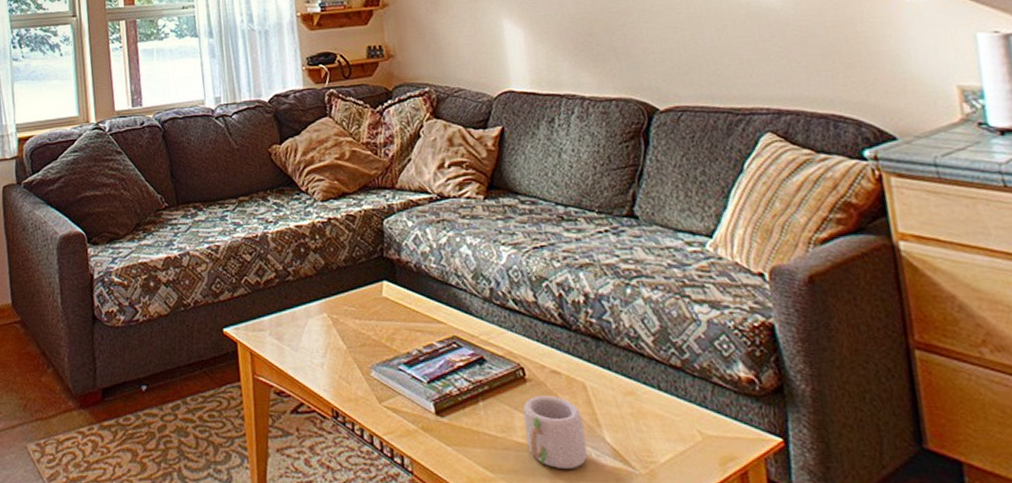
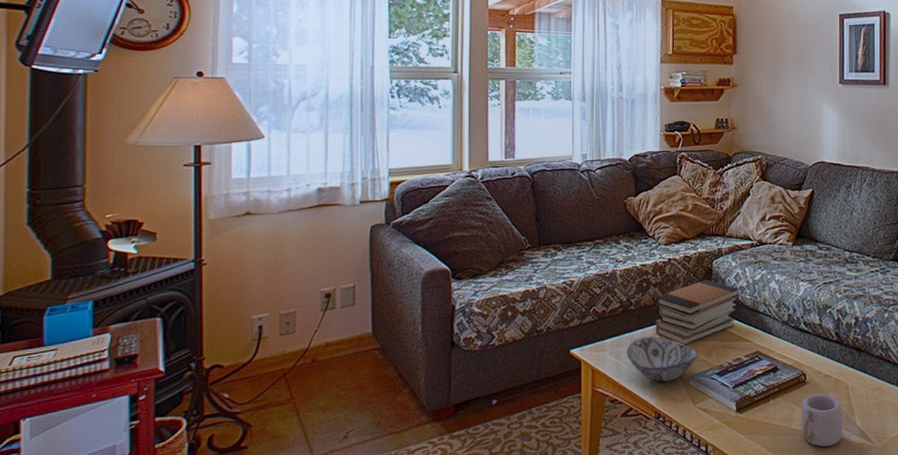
decorative bowl: none [289,313,379,372] -> present [627,336,699,382]
book stack: none [317,244,422,326] -> present [655,280,739,346]

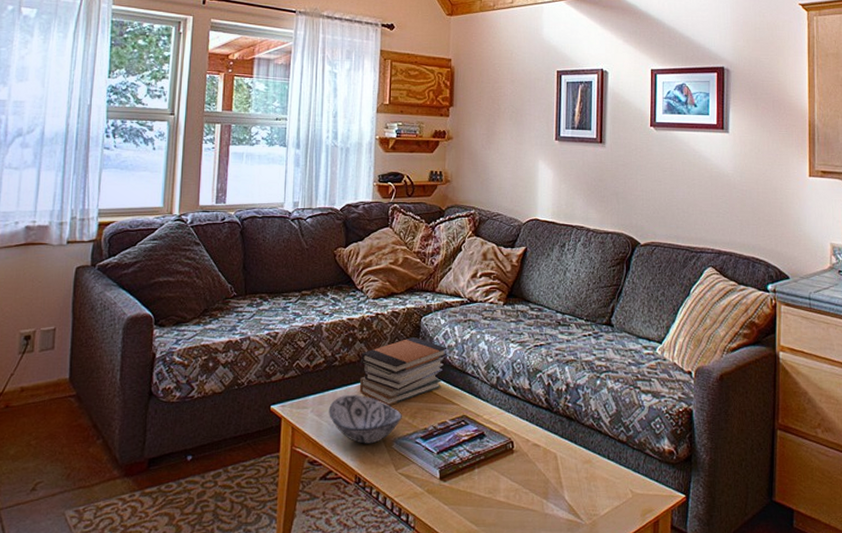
mug: present [801,394,855,447] -> none [507,464,563,521]

